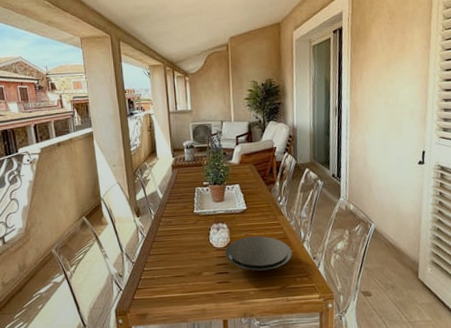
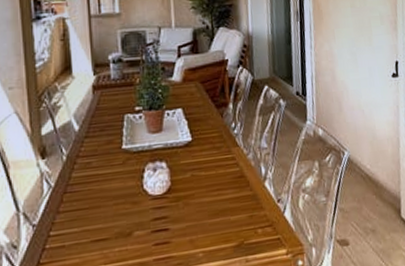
plate: present [224,236,292,271] -> none [163,175,251,224]

